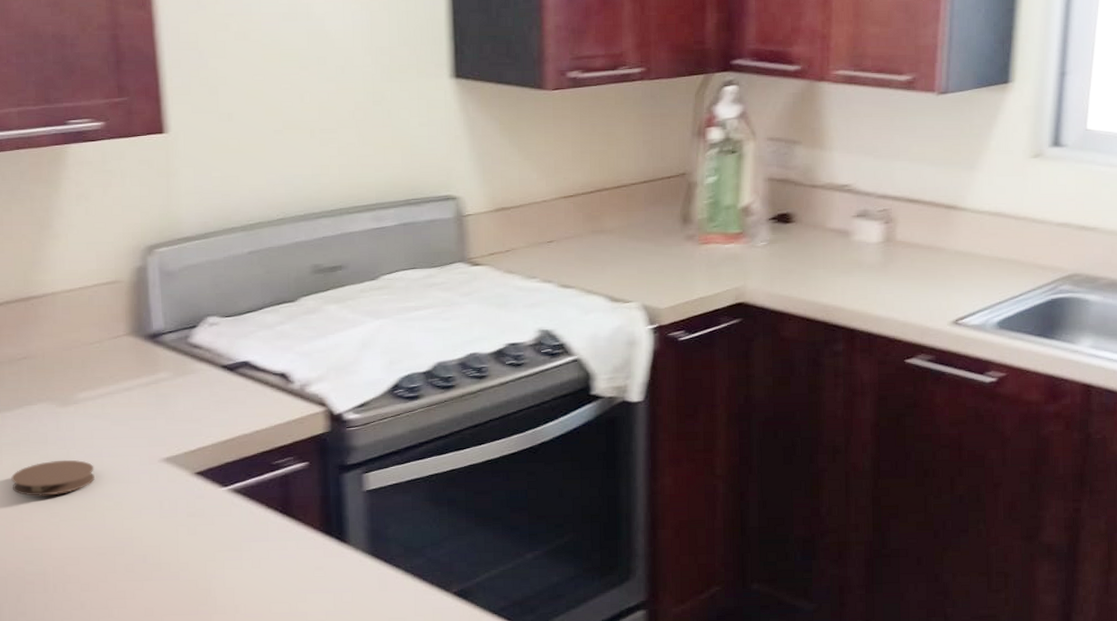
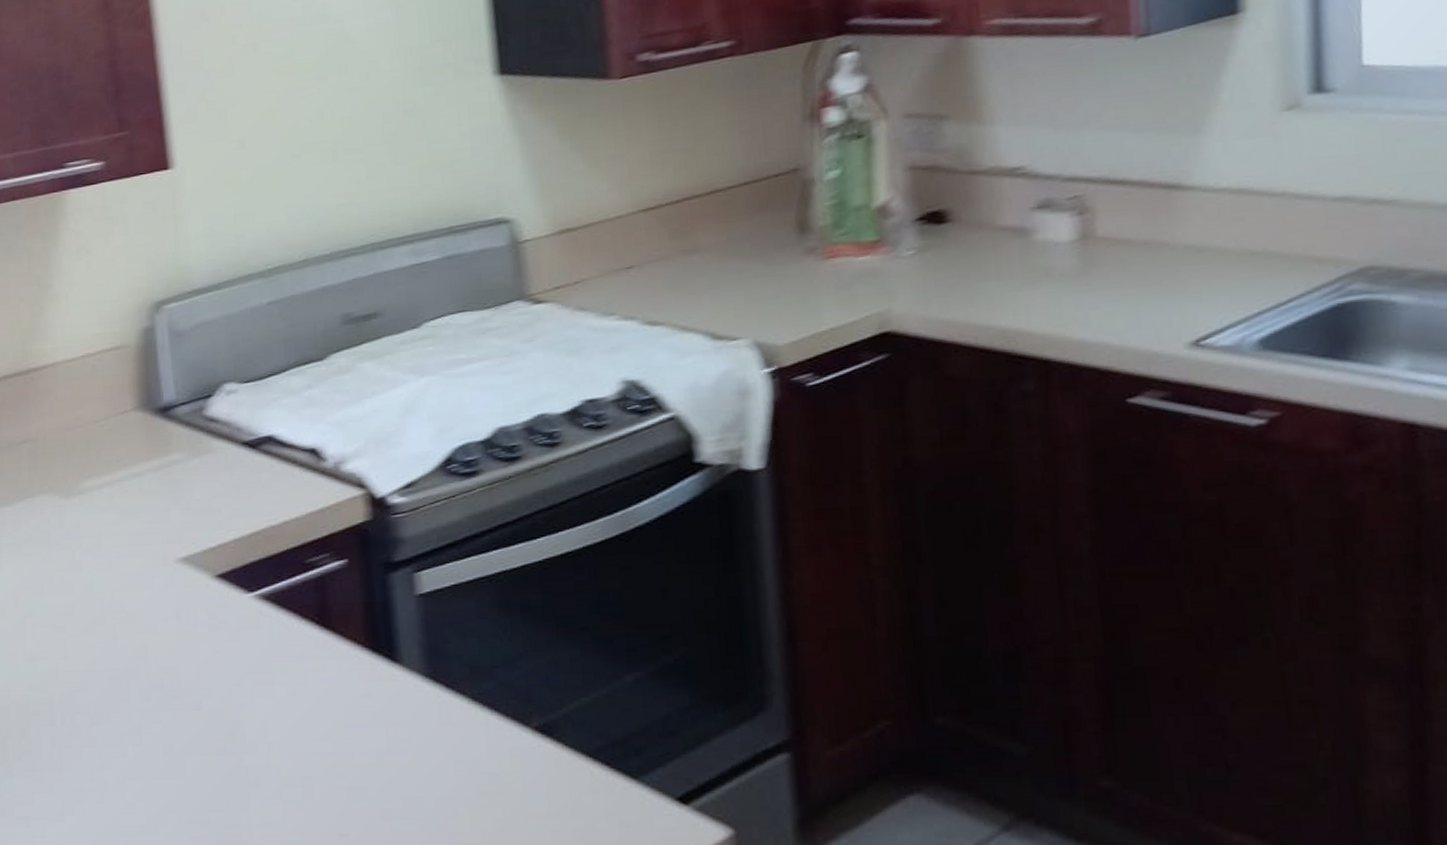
coaster: present [11,460,95,497] -> none [13,562,103,608]

